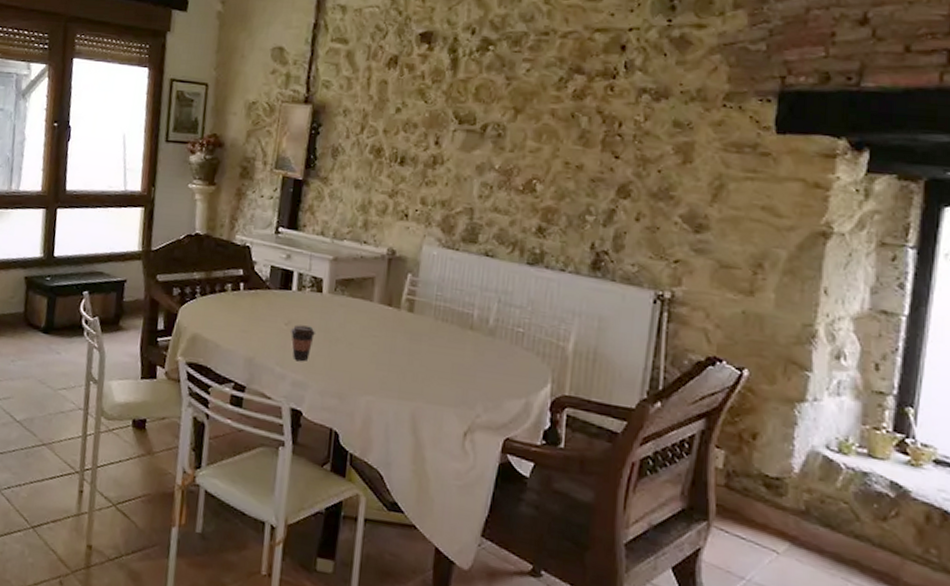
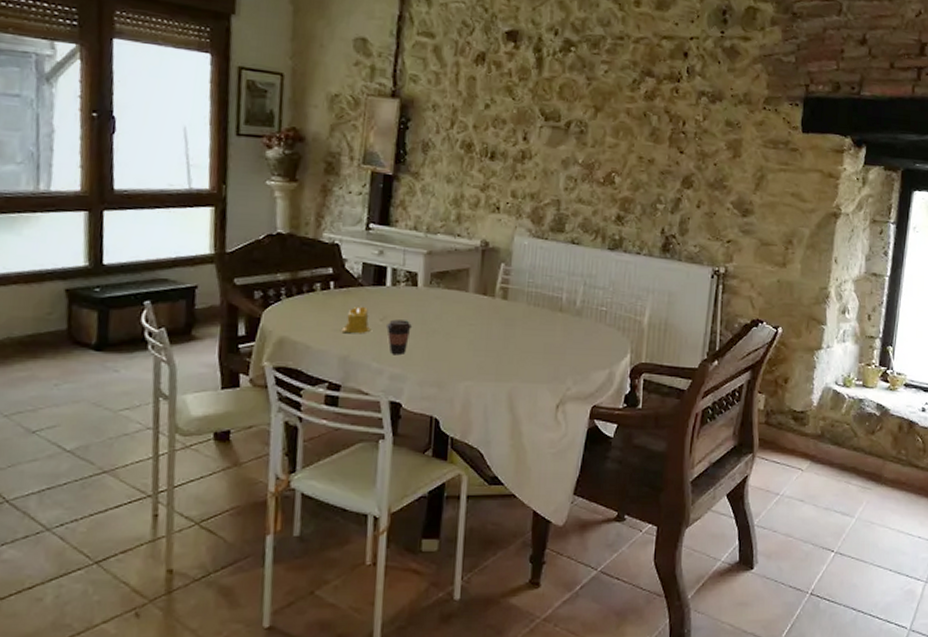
candle: none [248,308,276,337] -> present [341,306,371,334]

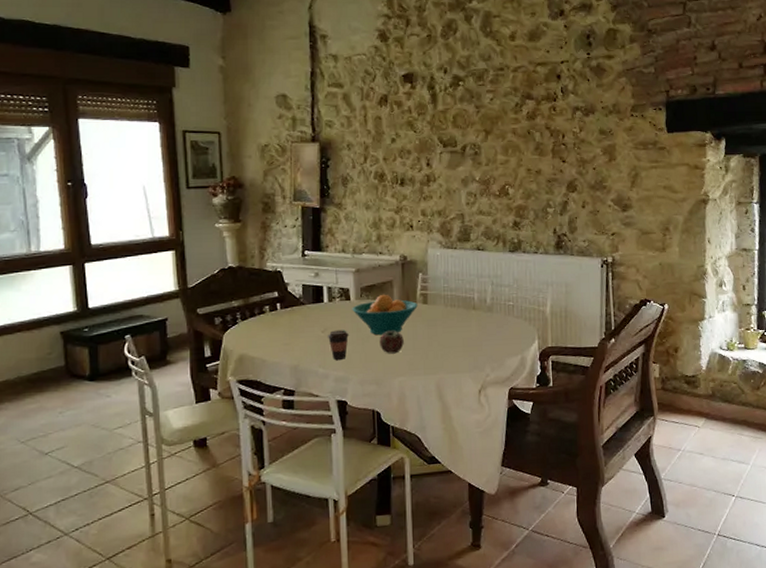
candle: present [341,306,371,334] -> none [290,321,315,346]
fruit bowl: none [418,283,496,331] -> present [352,294,418,336]
apple: none [447,327,476,354] -> present [380,331,404,354]

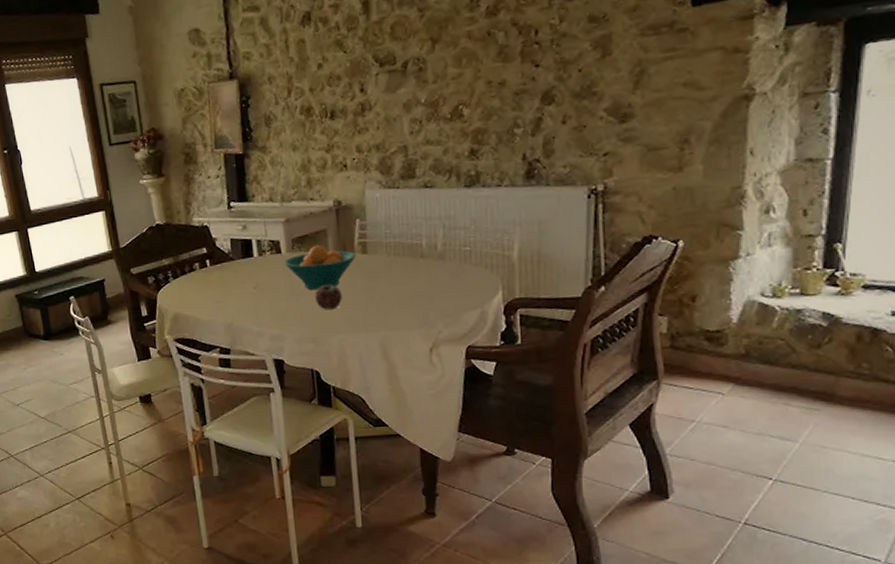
coffee cup: present [327,330,350,361] -> none [259,285,283,318]

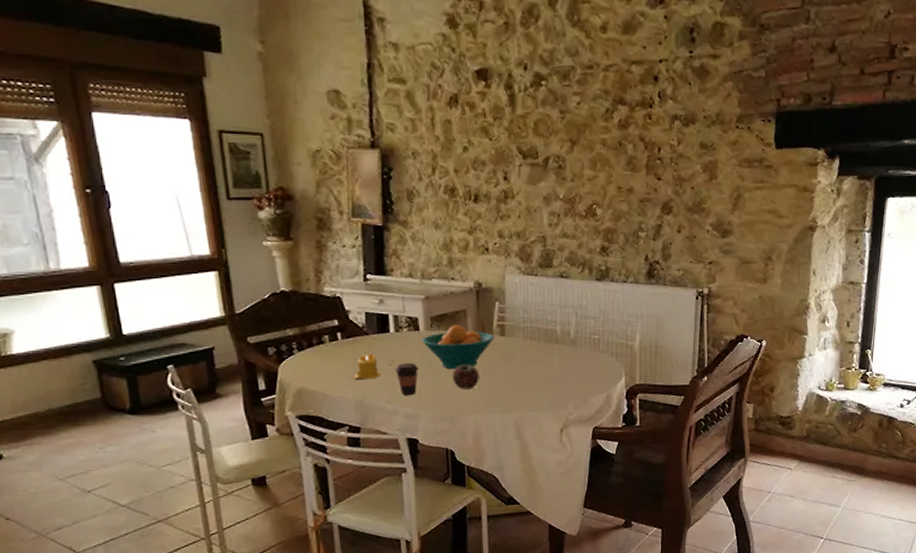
candle: none [222,278,247,303] -> present [354,353,381,380]
coffee cup: none [259,285,283,318] -> present [394,363,420,396]

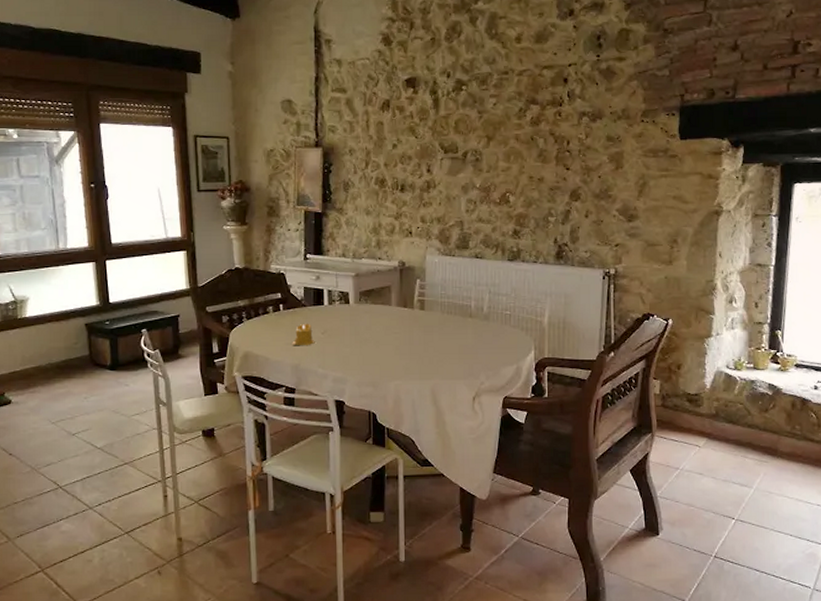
coffee cup: present [394,363,420,396] -> none [326,332,348,362]
fruit bowl: present [421,324,494,370] -> none [351,299,415,339]
apple: present [452,365,479,390] -> none [377,336,400,358]

